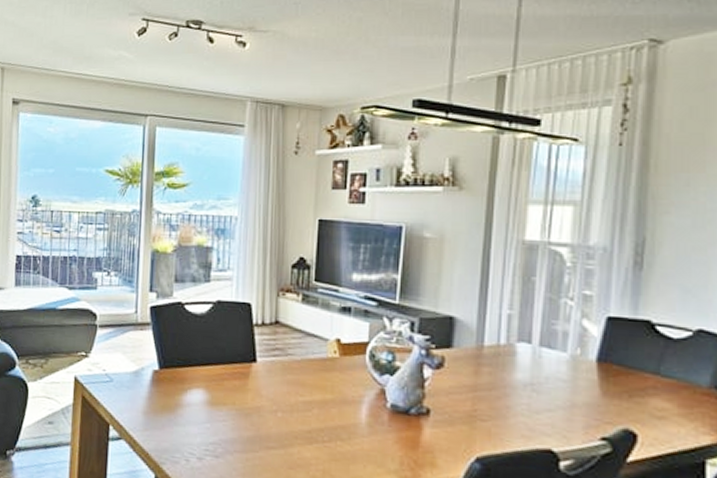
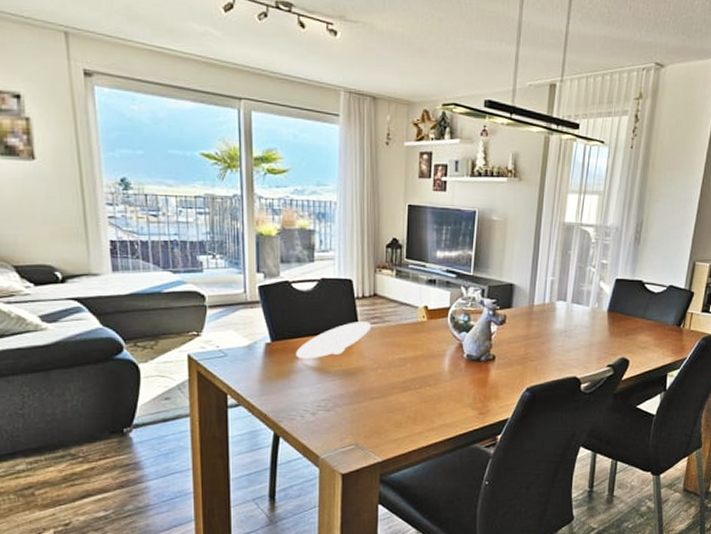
plate: none [185,352,270,393] -> present [296,322,371,358]

